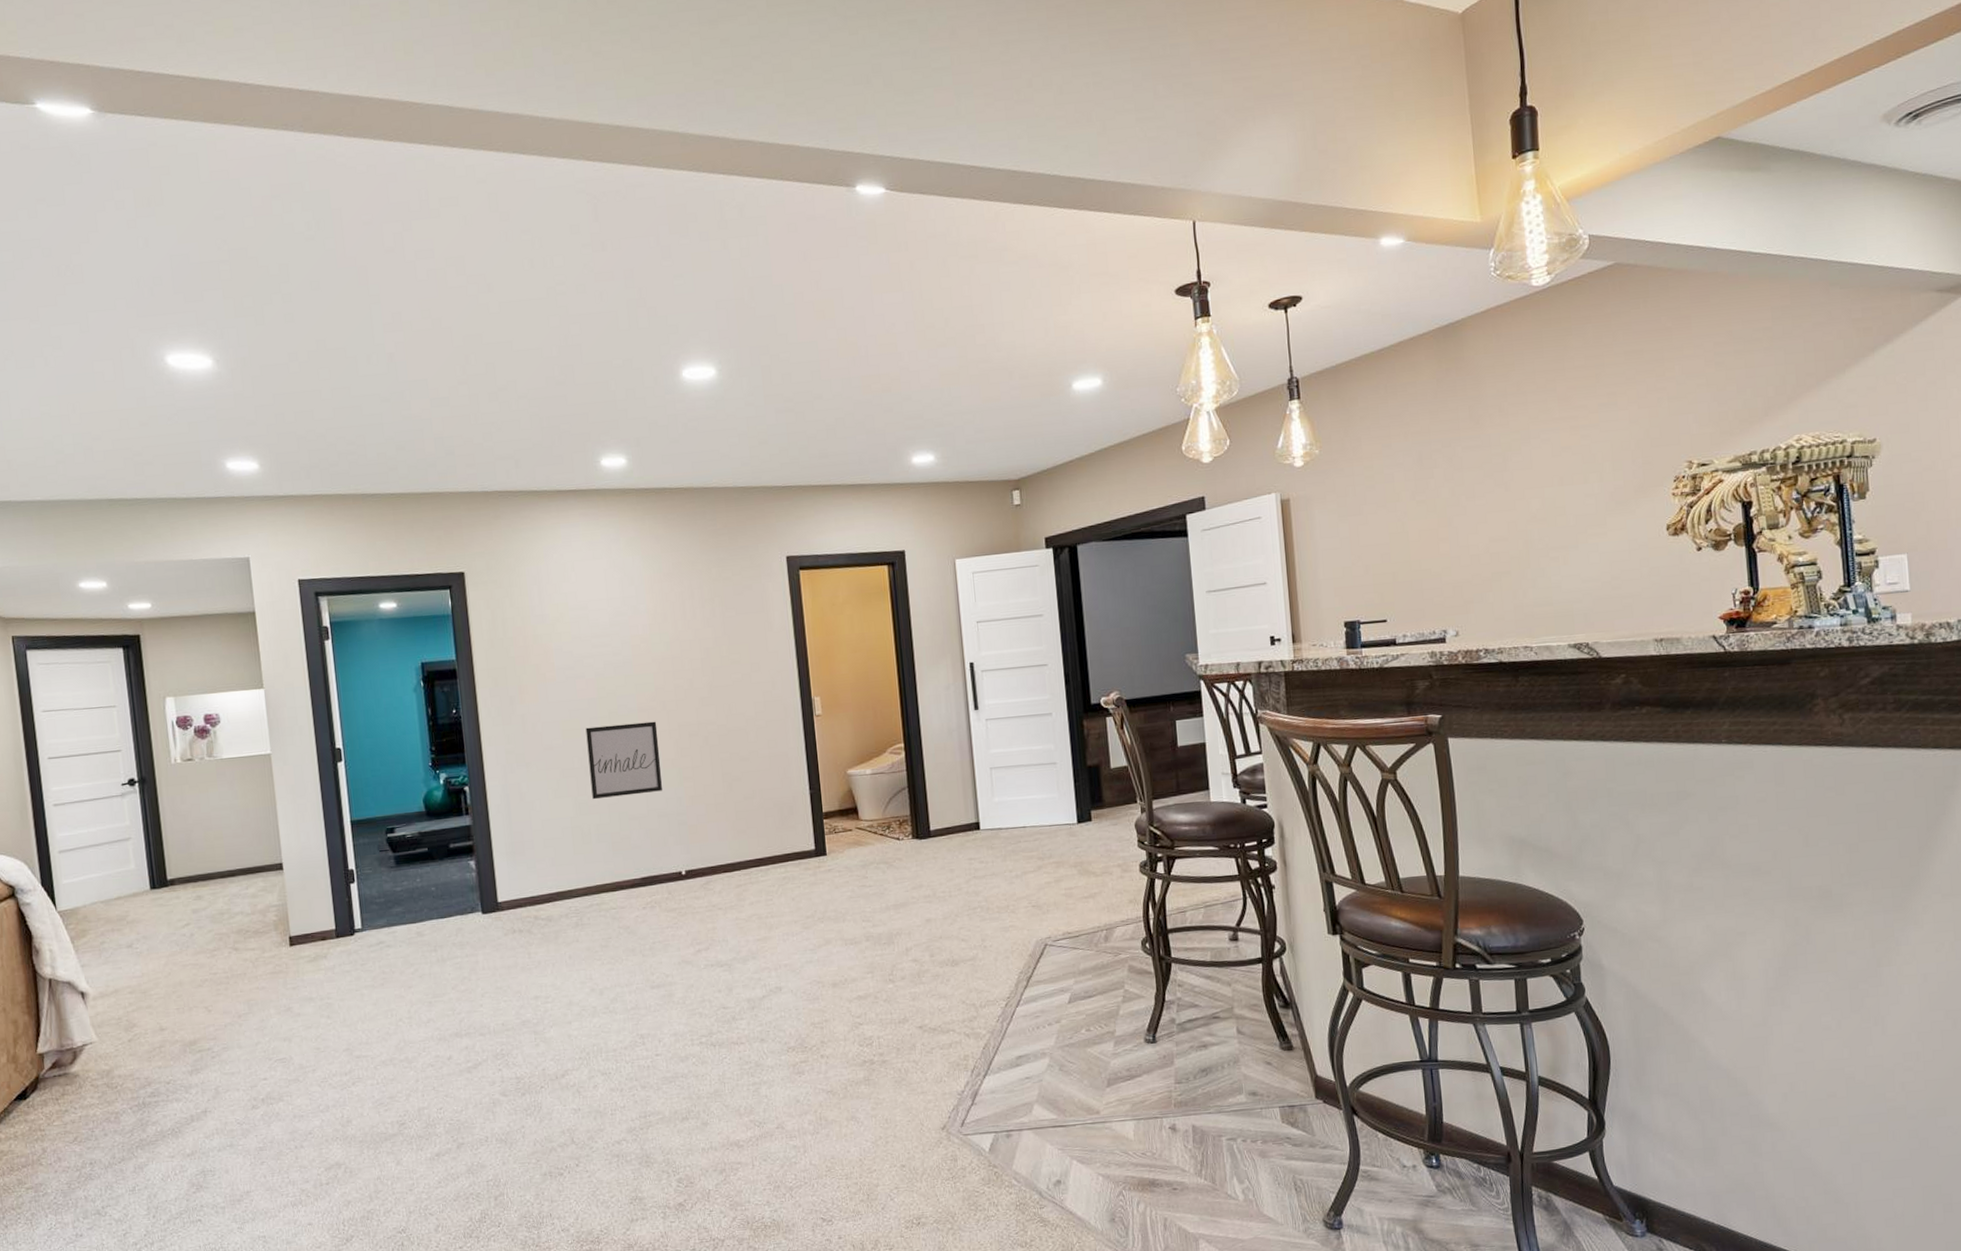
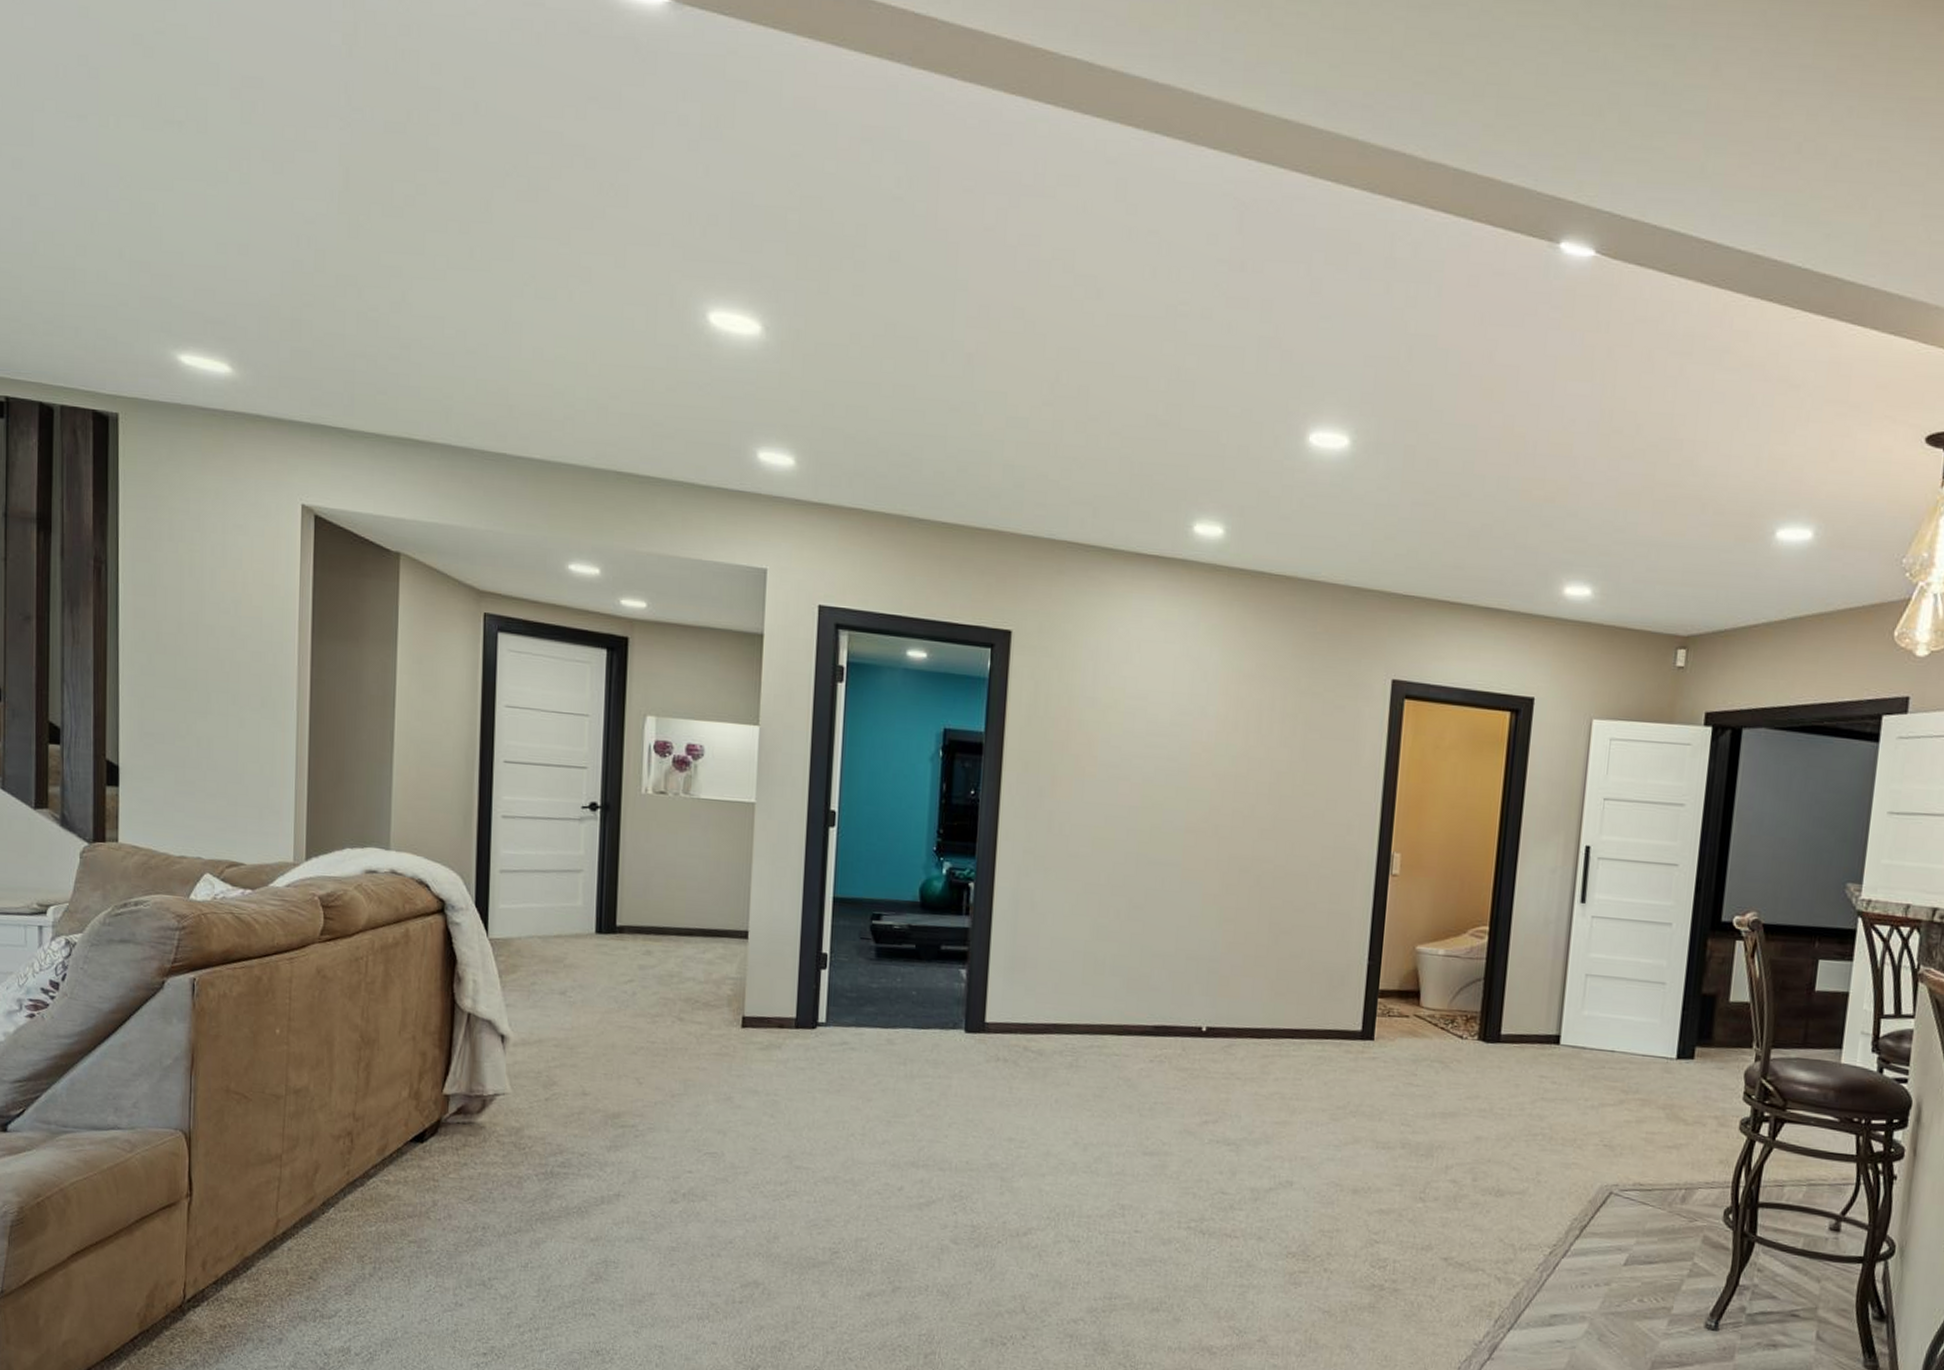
wall art: present [585,721,662,800] -> none [1114,839,1204,930]

